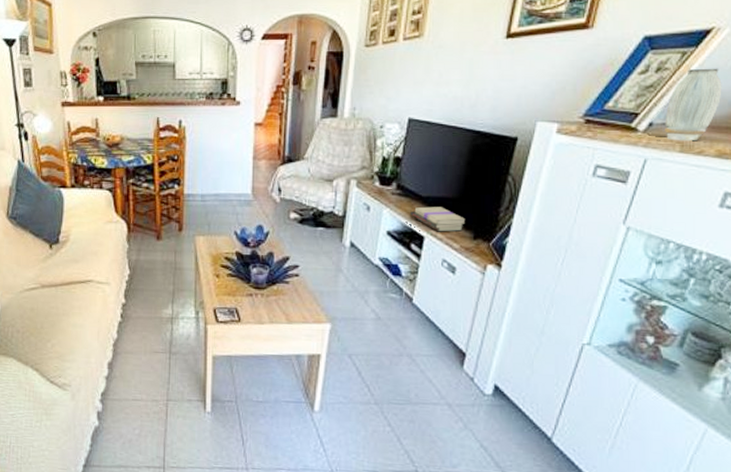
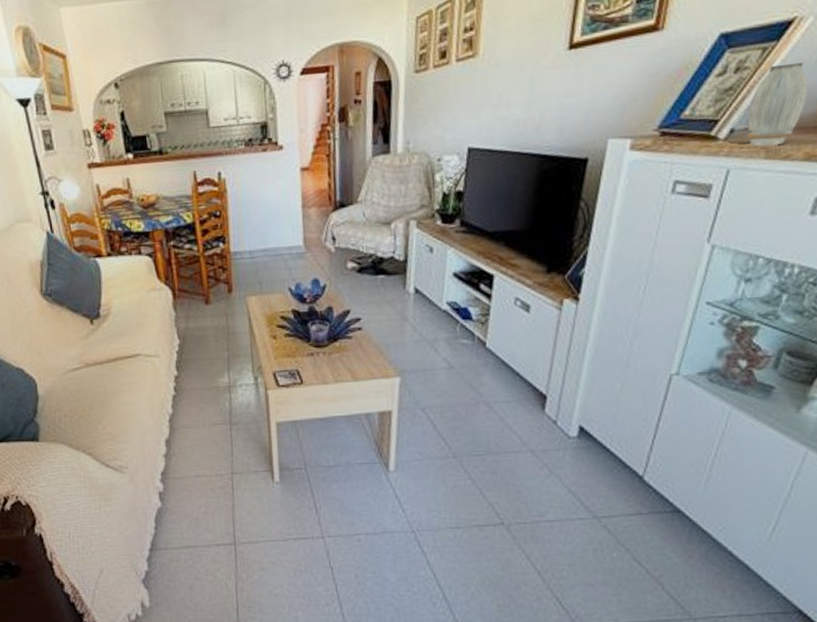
books: present [409,206,466,232] -> none [476,241,537,269]

